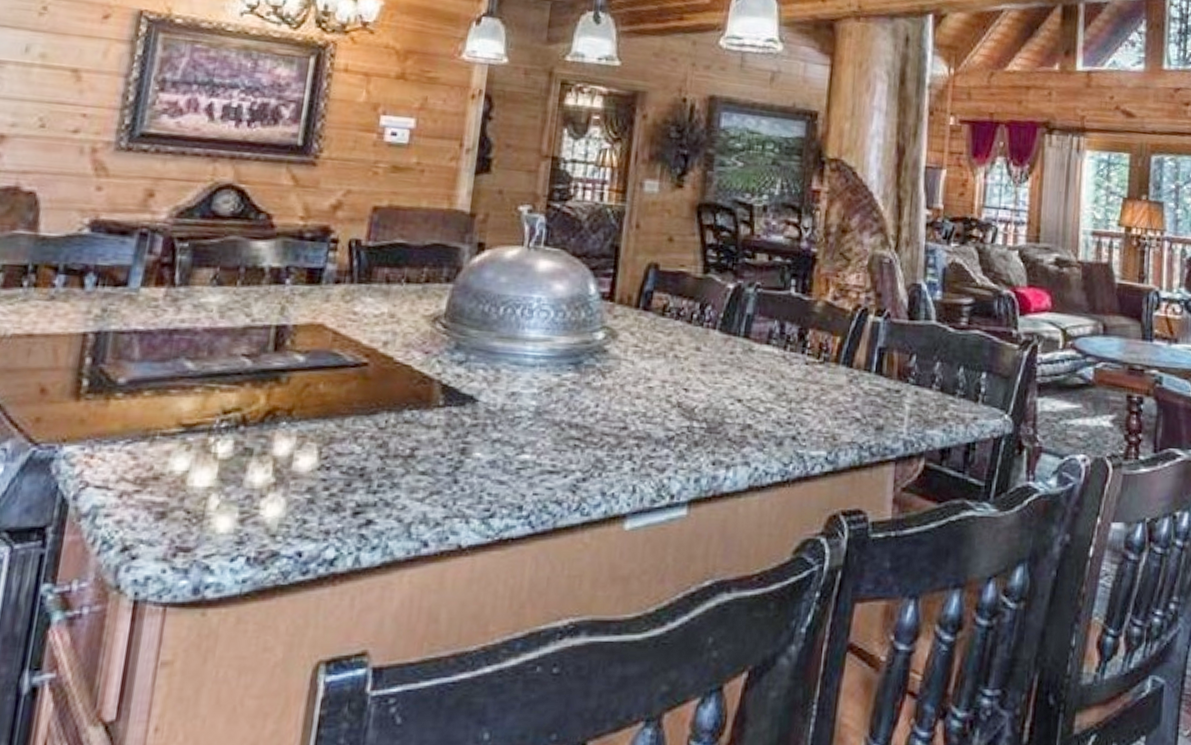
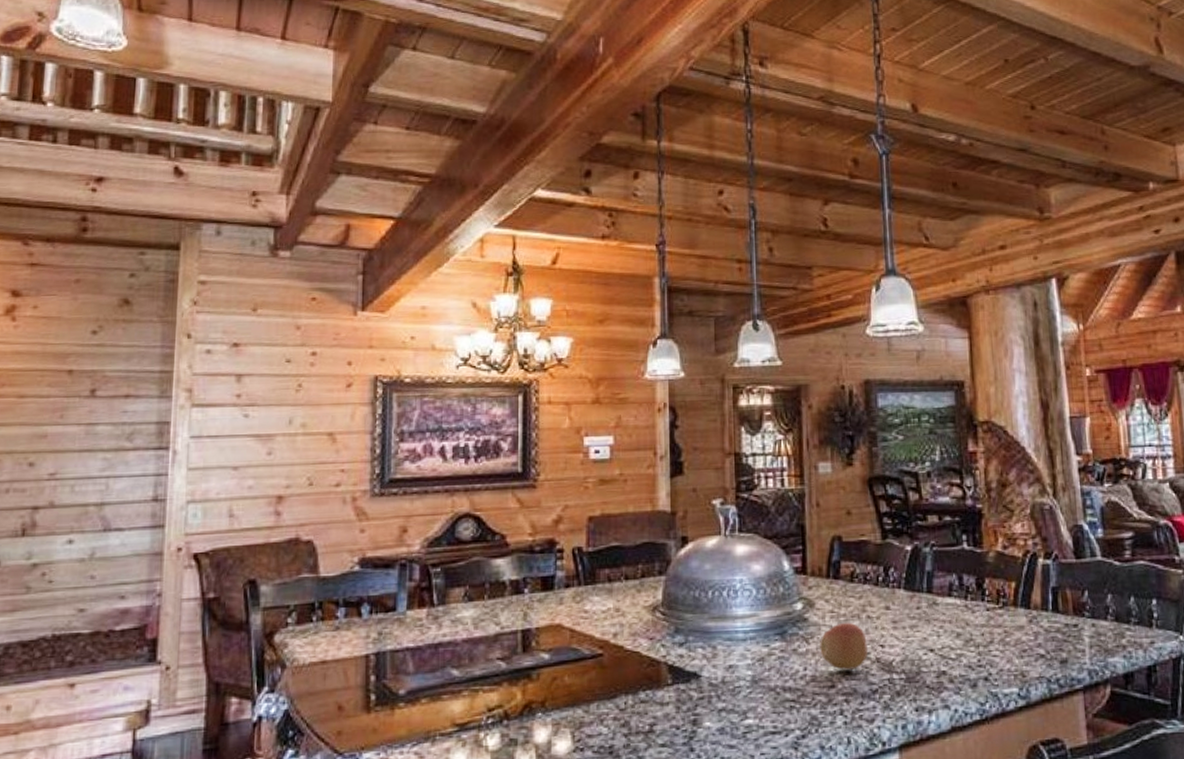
fruit: none [616,359,670,412] -> present [820,622,868,670]

